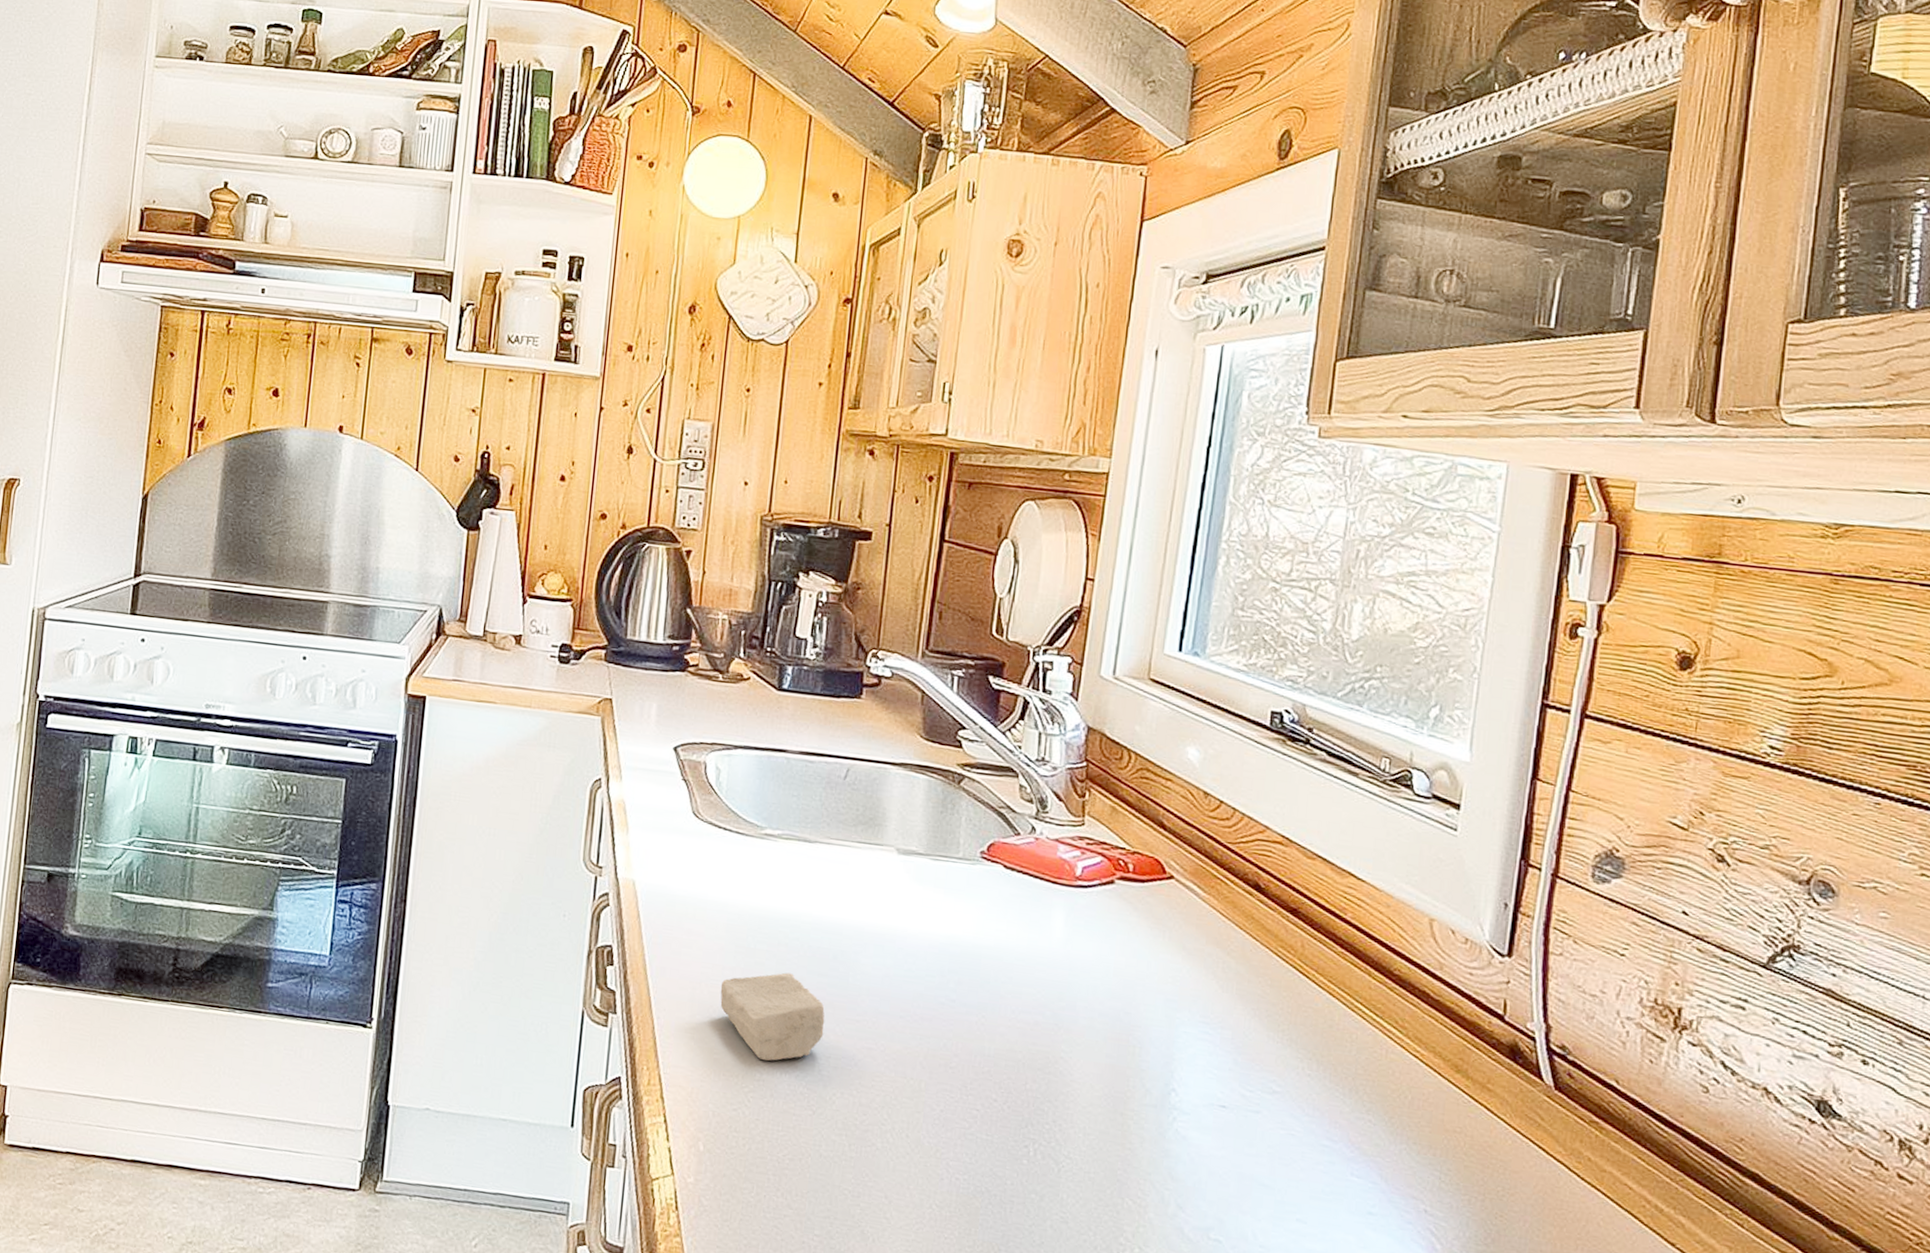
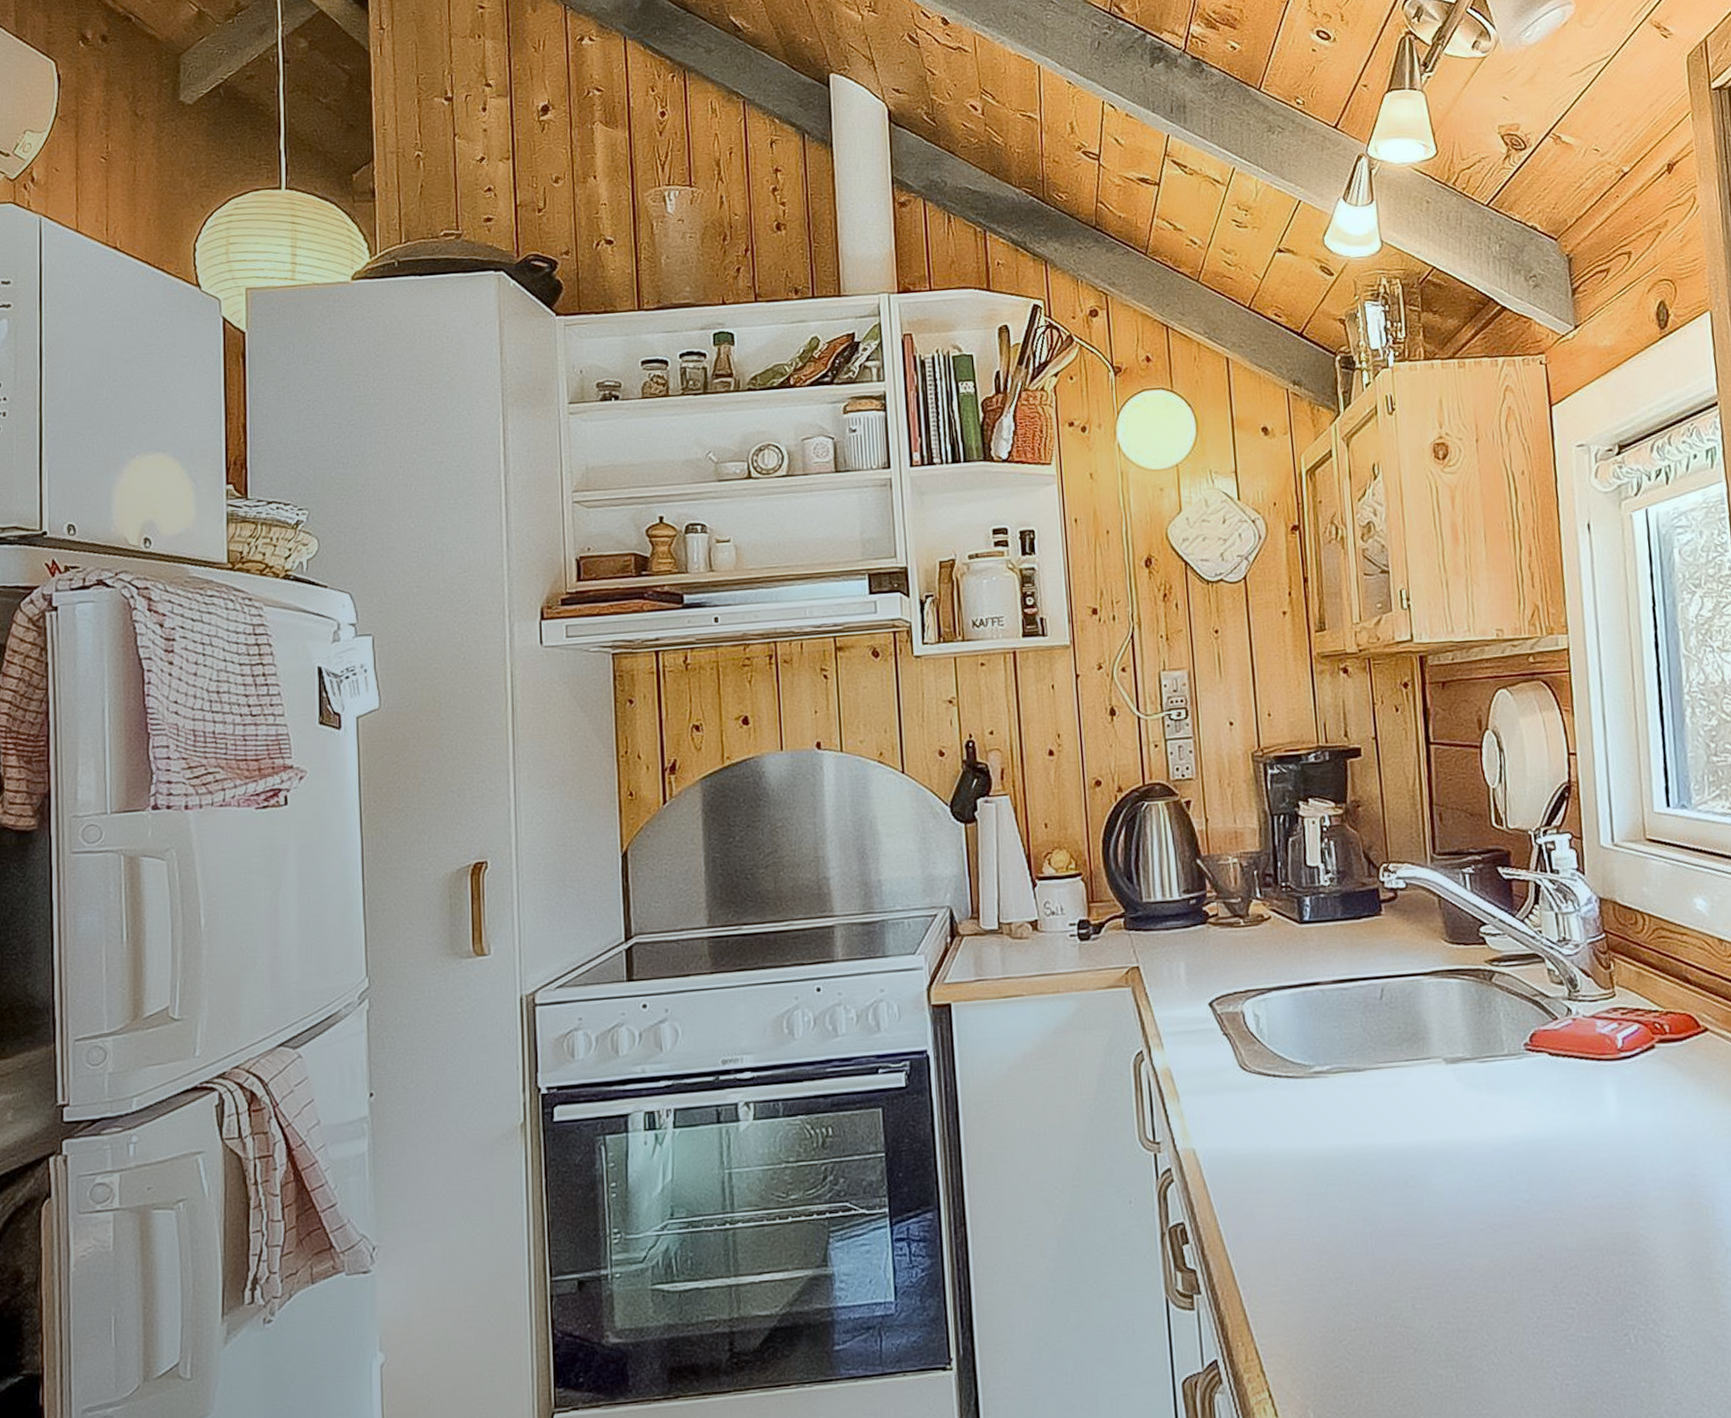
soap bar: present [720,972,825,1061] -> none [1299,1210,1410,1308]

